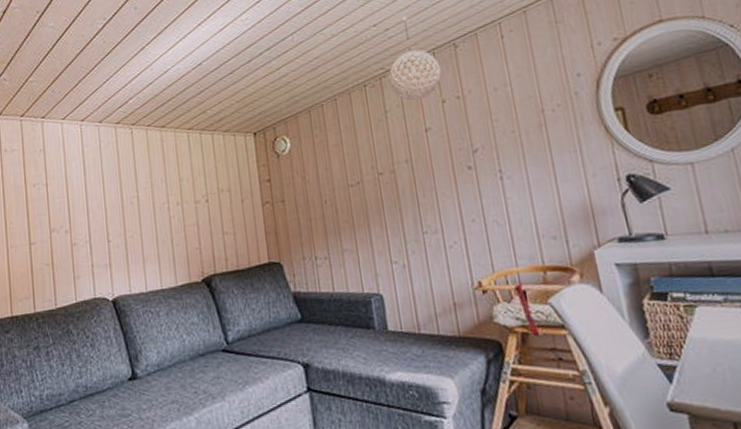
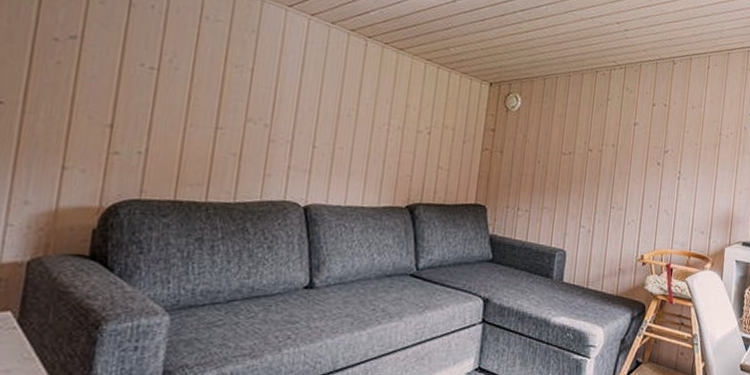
pendant light: present [388,17,442,101] -> none [616,24,659,98]

